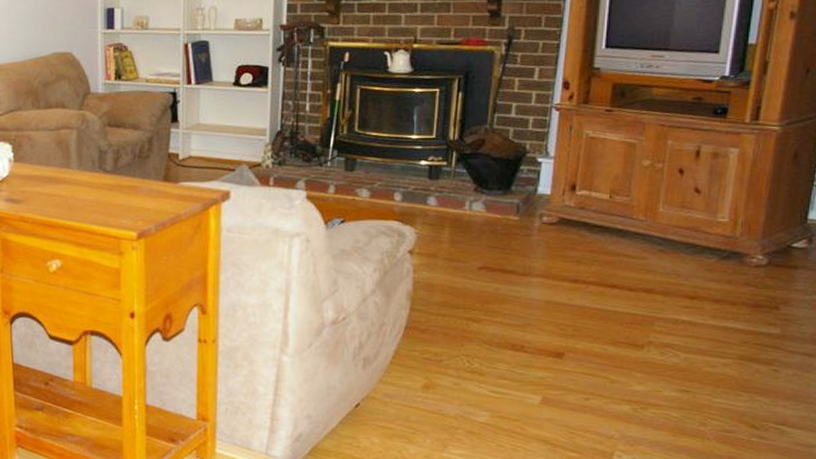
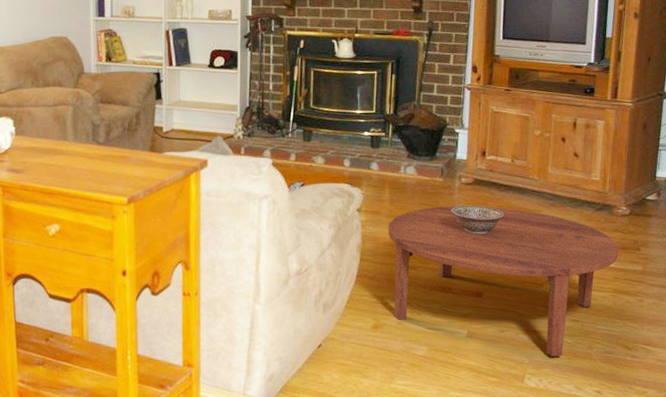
coffee table: none [447,249,749,433] -> present [388,206,619,357]
decorative bowl: none [526,249,599,284] -> present [450,205,506,234]

